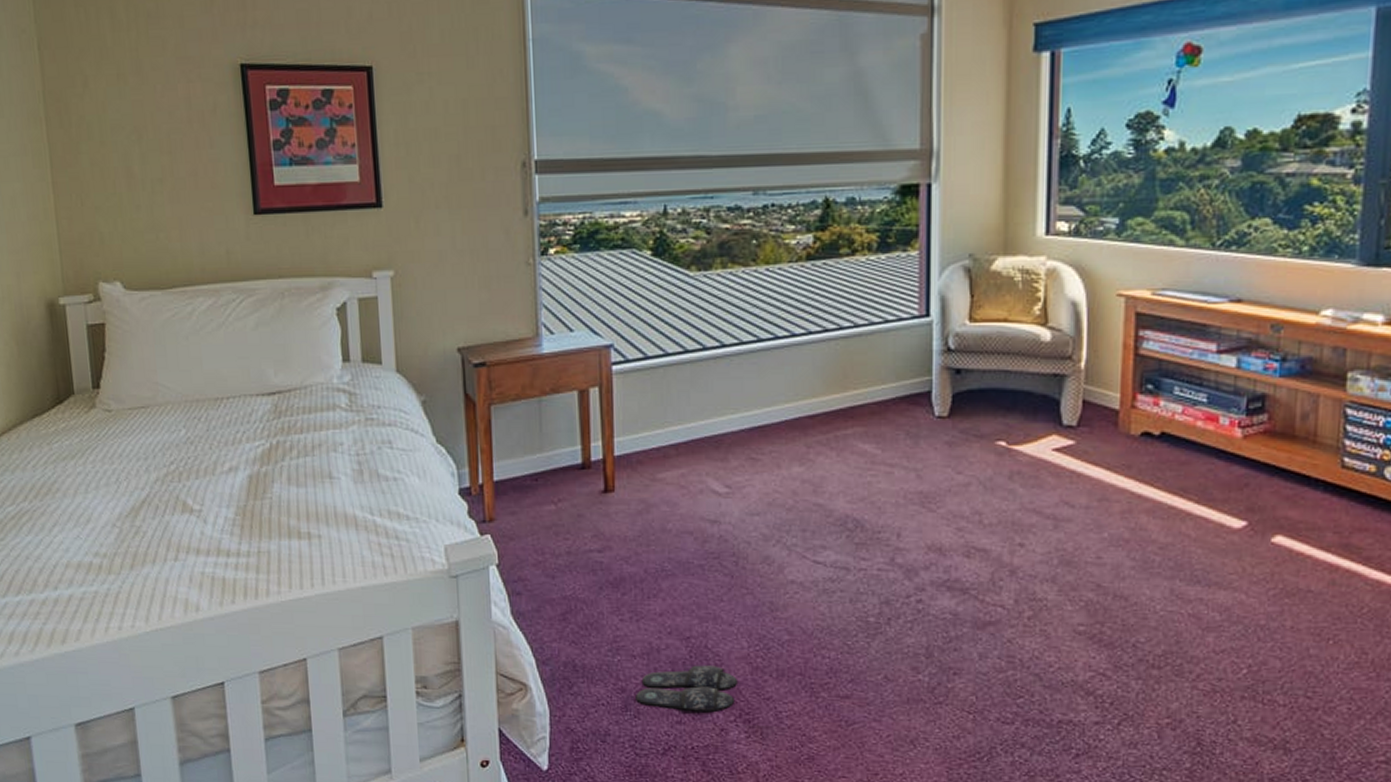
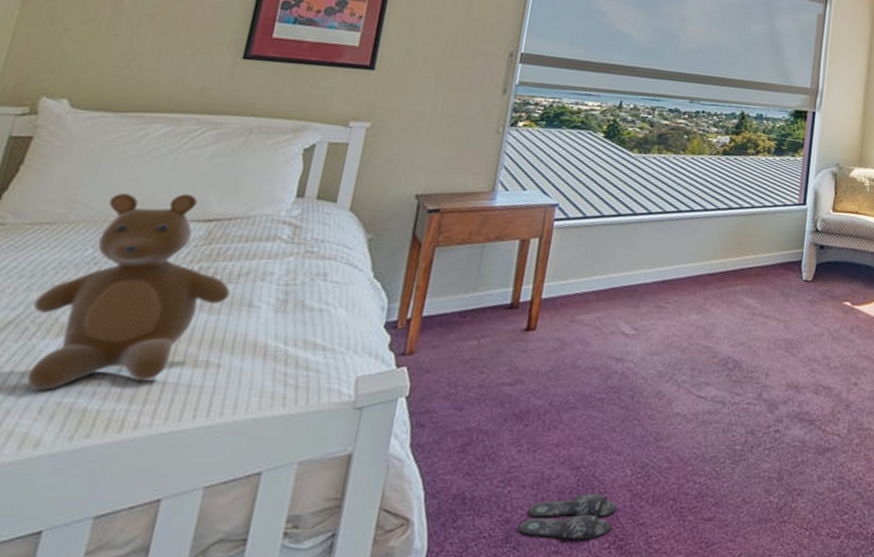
teddy bear: none [156,367,310,562] -> present [26,193,230,390]

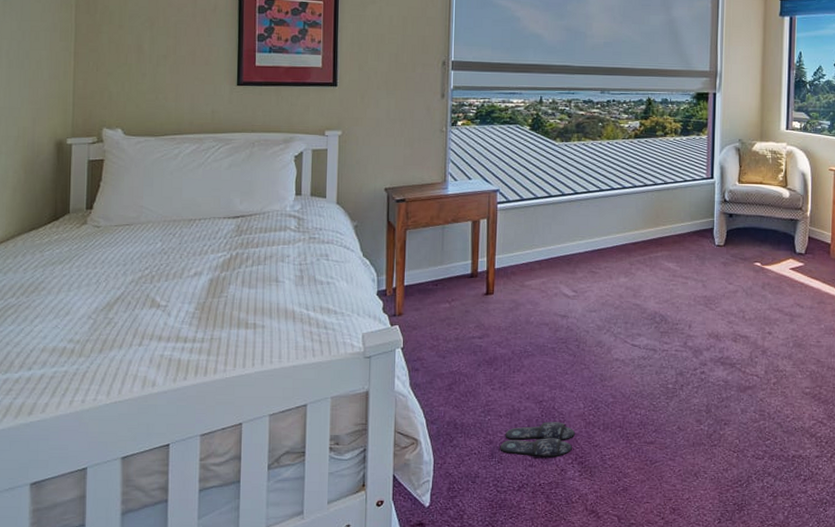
teddy bear: present [26,193,230,390] -> none [131,197,261,346]

